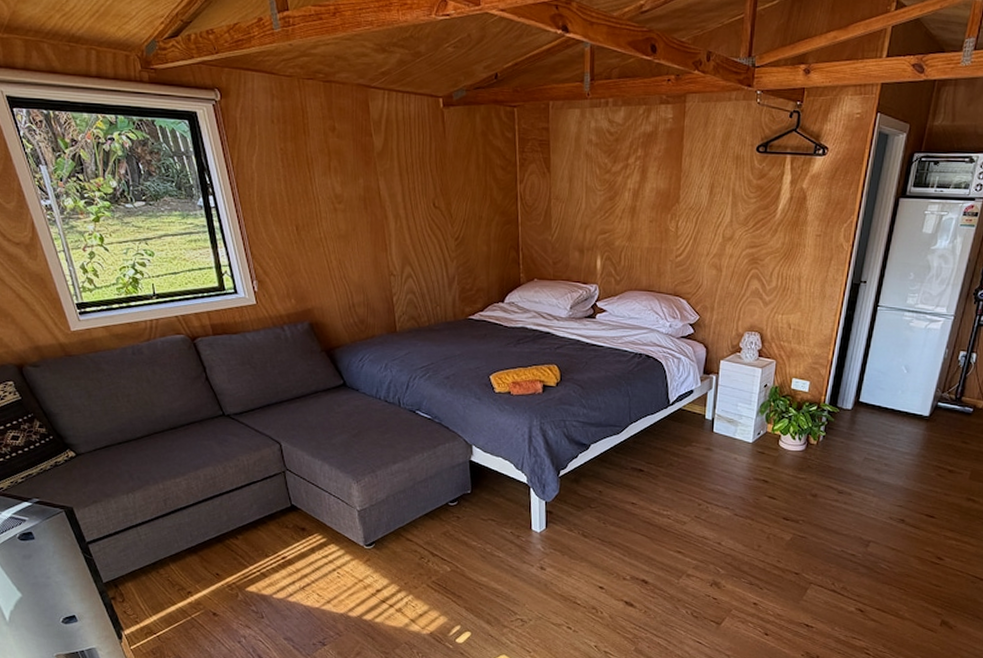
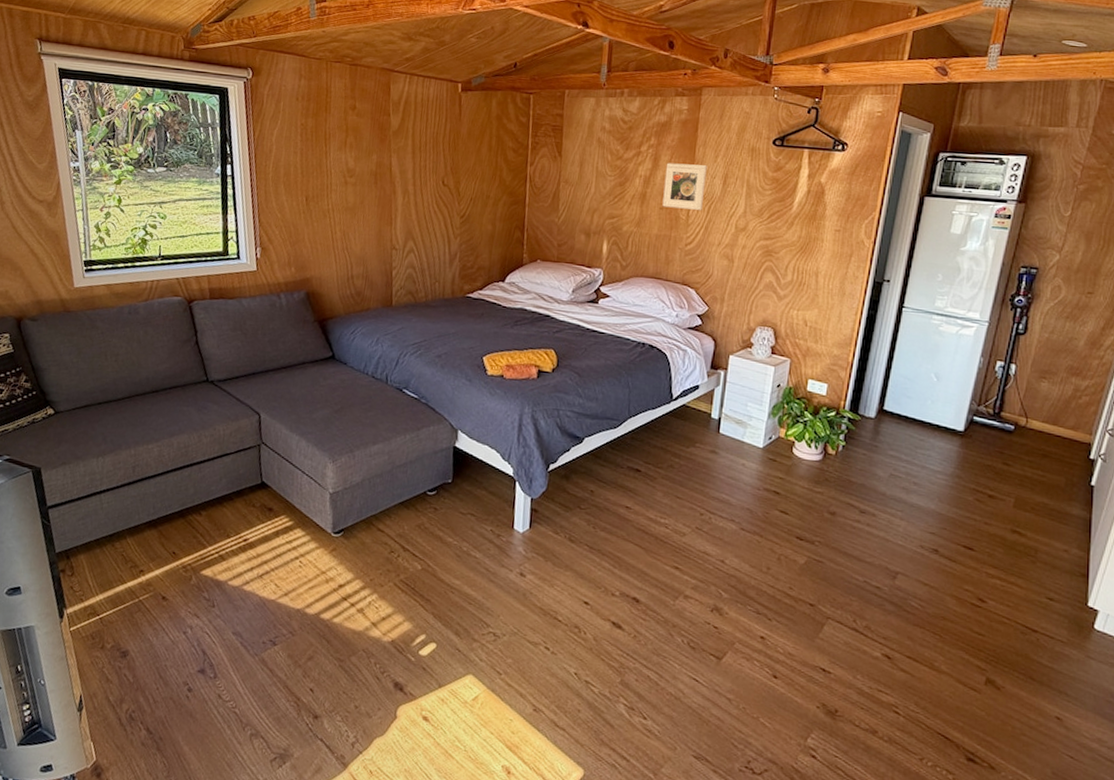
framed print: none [652,174,694,221] -> present [662,162,707,210]

